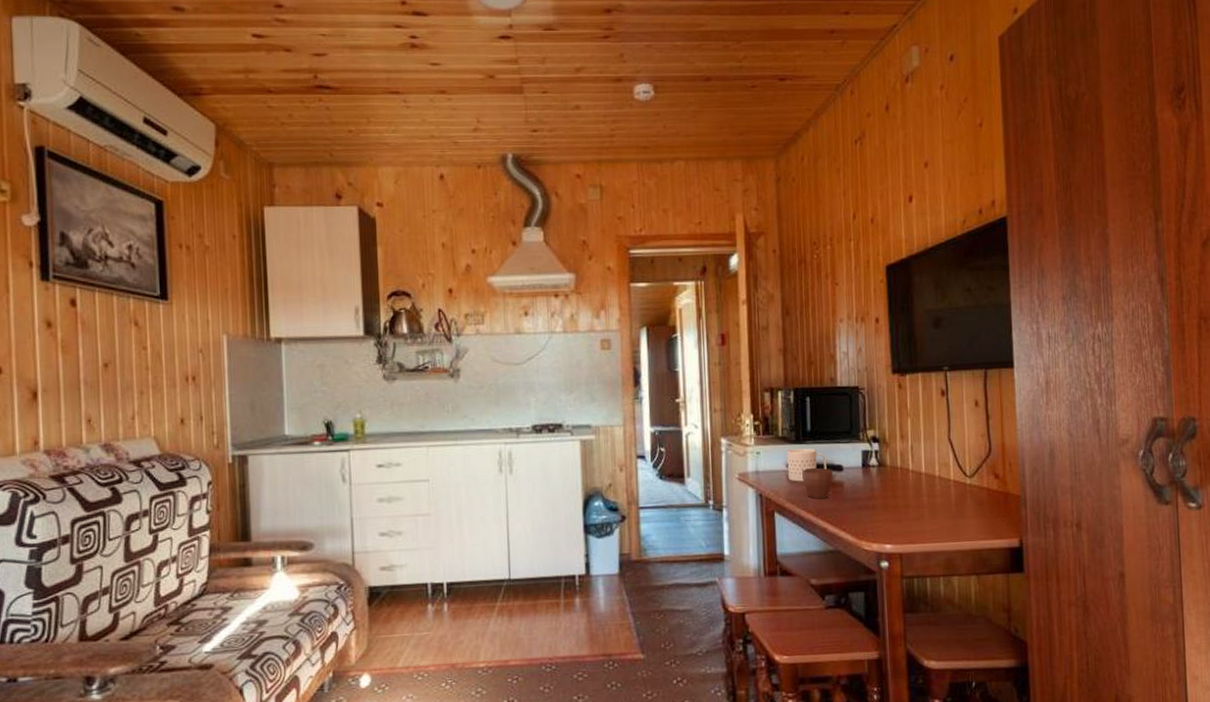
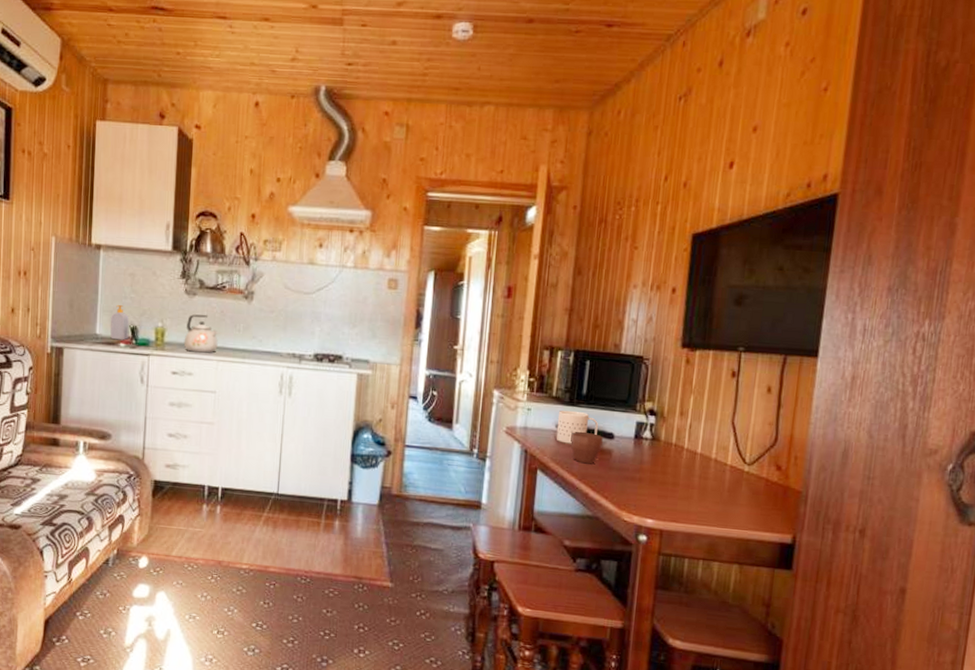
soap bottle: none [300,399,324,439] -> present [110,304,130,341]
kettle: none [387,398,426,441] -> present [183,314,218,353]

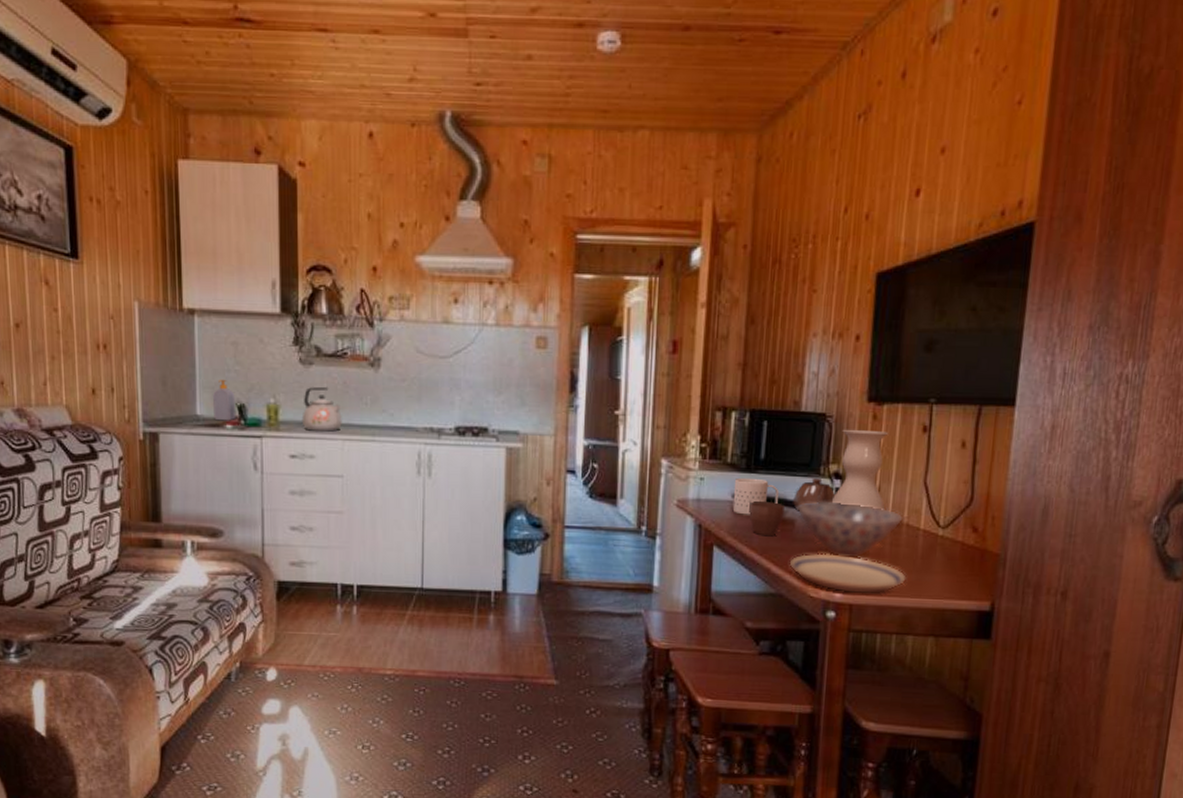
plate: none [605,481,714,522] -> present [789,552,906,593]
teapot: none [610,414,650,443] -> present [792,478,836,511]
bowl: none [615,435,712,487] -> present [798,502,903,557]
vase: none [646,371,700,446] -> present [831,429,889,510]

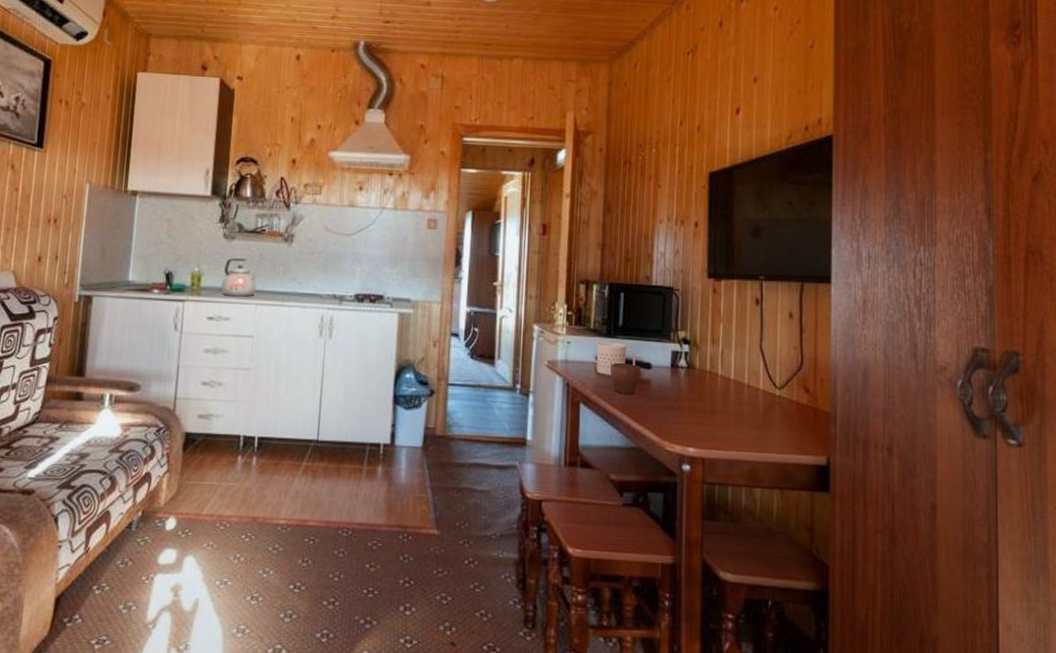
soap bottle: present [212,379,236,421] -> none [143,250,165,287]
plate: present [789,552,906,593] -> none [647,410,751,448]
teapot: present [792,478,836,511] -> none [647,343,685,372]
bowl: present [798,502,903,557] -> none [653,364,744,415]
vase: present [831,429,889,510] -> none [681,300,727,372]

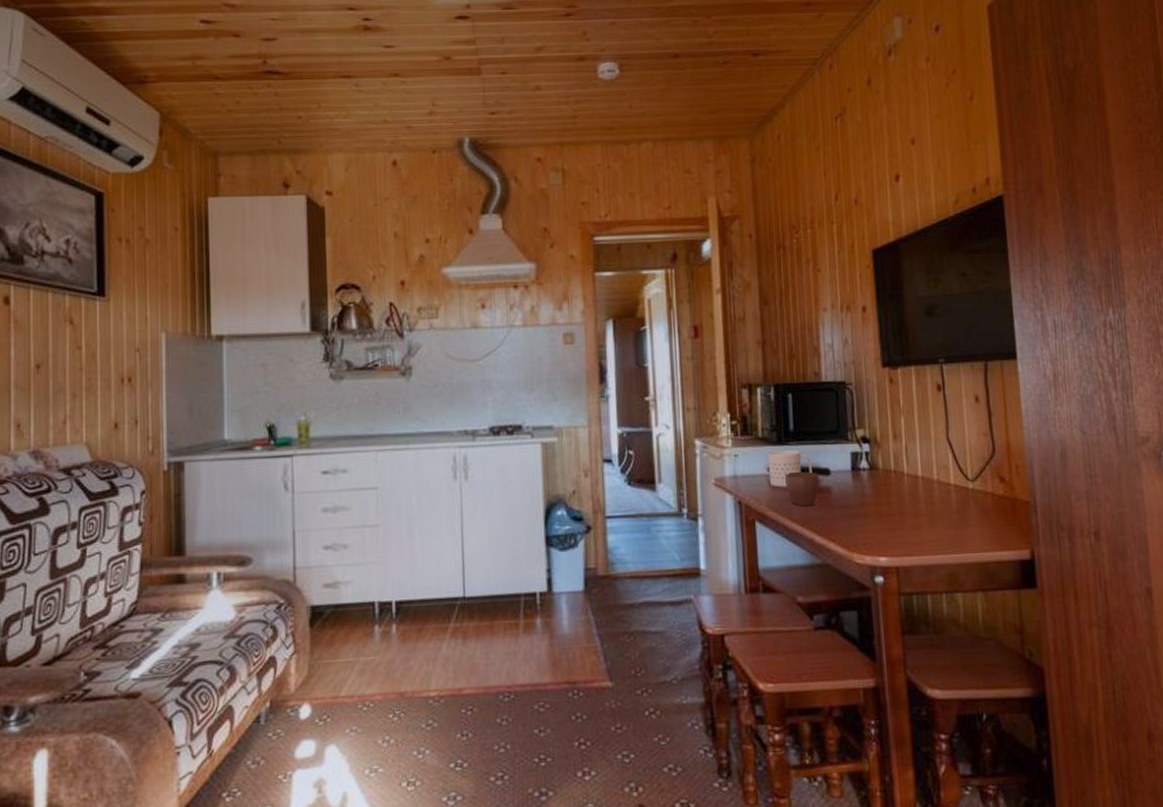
kettle: present [221,258,257,297] -> none [333,399,375,445]

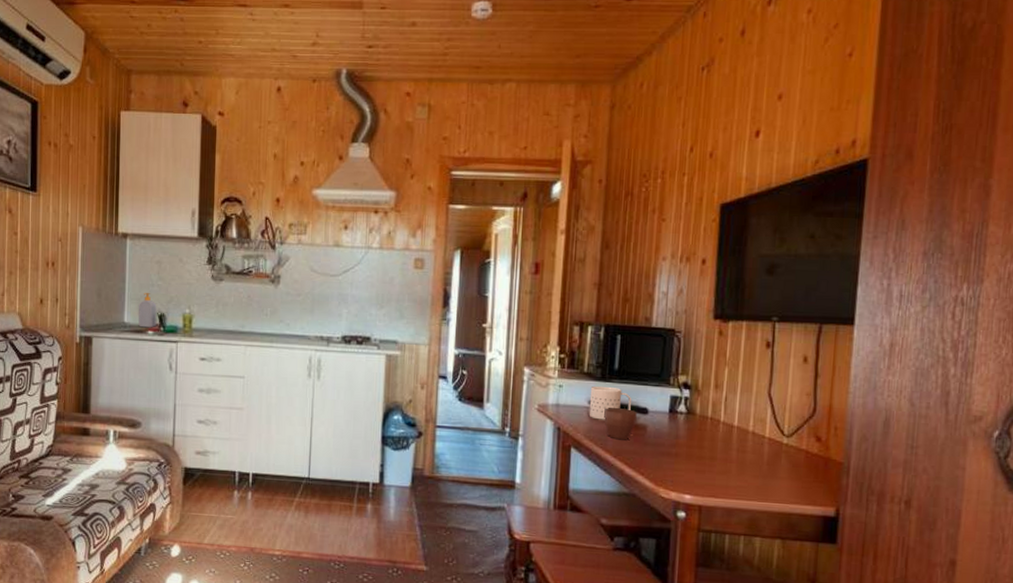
soap bottle: none [240,401,266,444] -> present [138,292,157,328]

